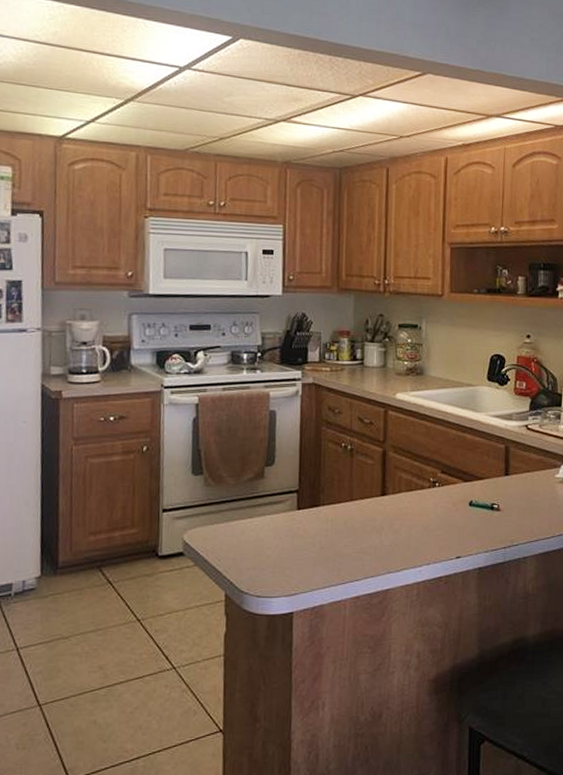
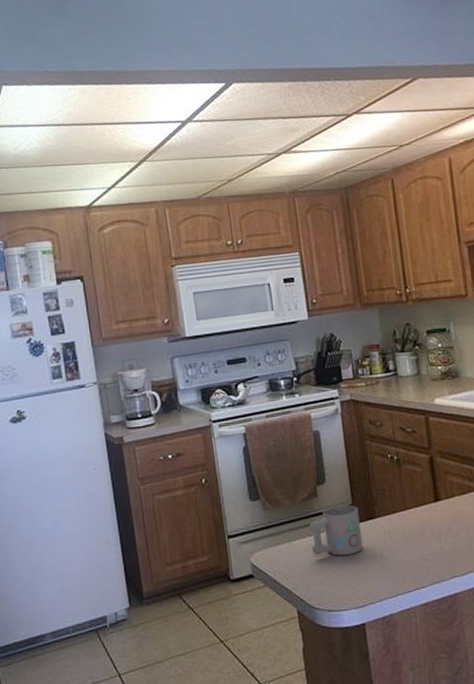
mug: none [249,489,304,541] -> present [309,505,363,556]

